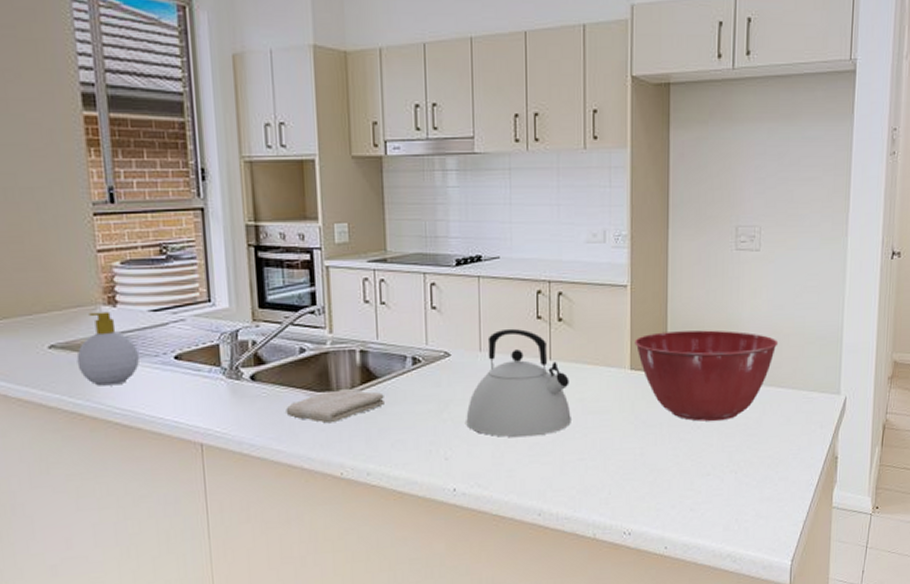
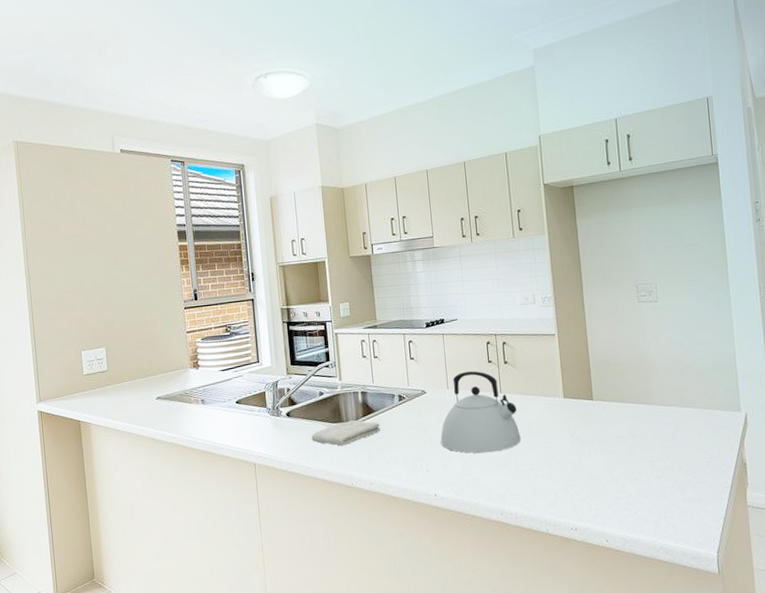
soap bottle: present [76,311,139,386] -> none [173,372,213,424]
mixing bowl: present [635,330,779,422] -> none [565,364,682,437]

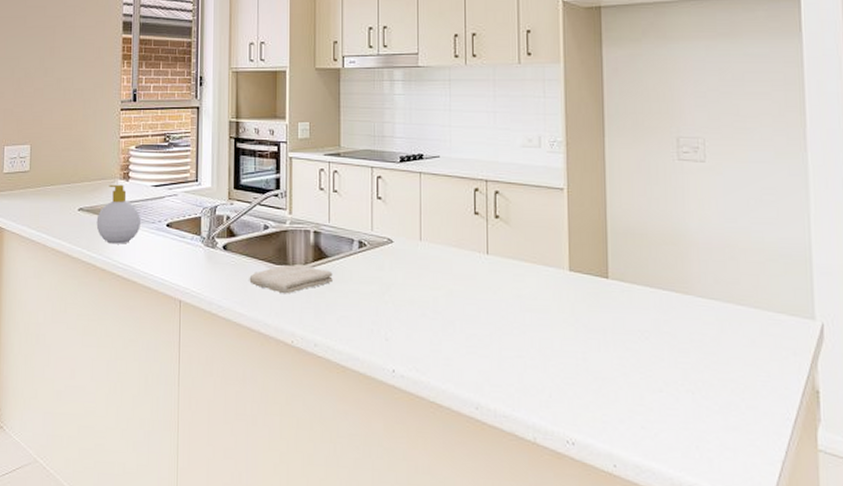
soap bottle: none [173,372,213,424] -> present [96,184,140,244]
kettle: present [440,370,521,454] -> none [406,221,509,328]

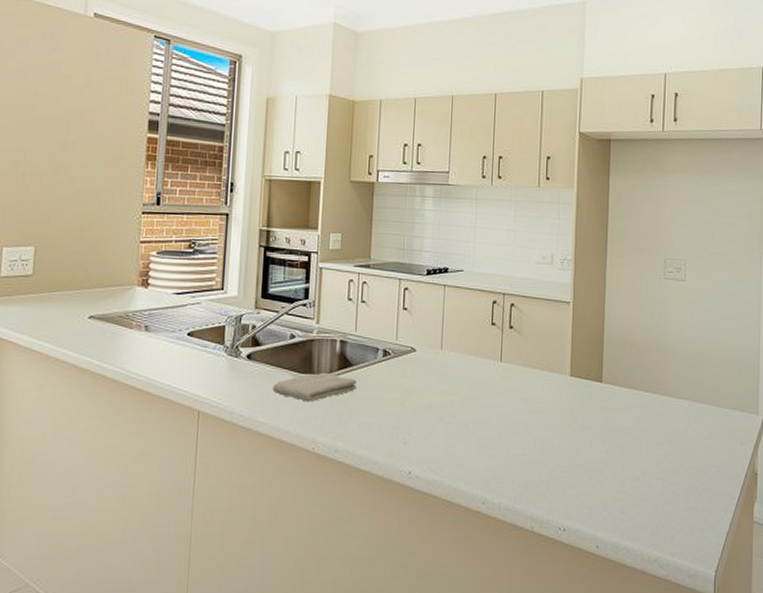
soap bottle: present [96,184,140,244] -> none [108,291,159,354]

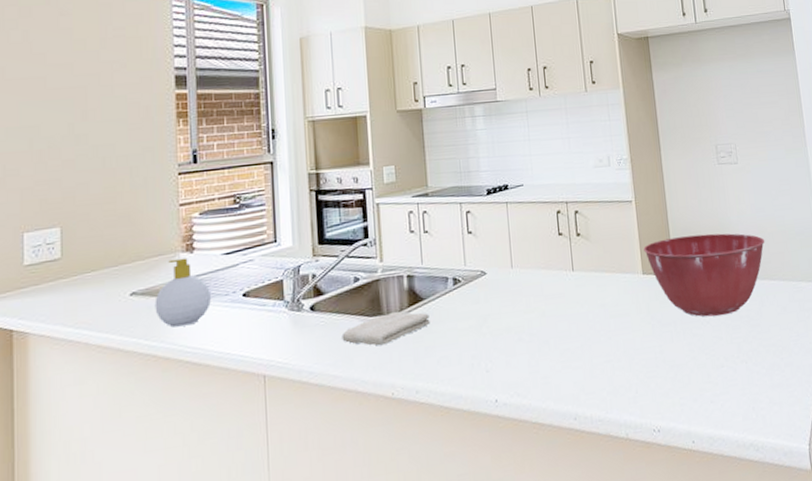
soap bottle: none [108,291,159,354] -> present [154,257,211,328]
mixing bowl: none [575,345,702,429] -> present [643,233,765,317]

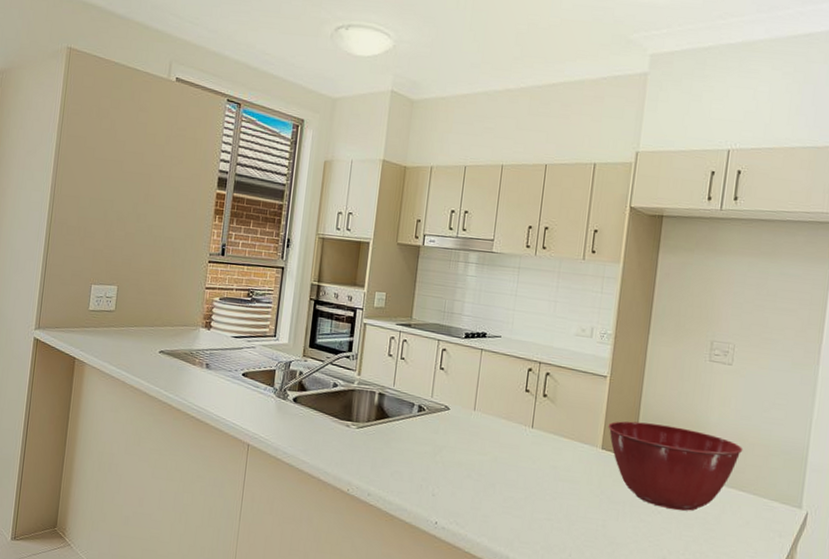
soap bottle: present [154,257,211,328] -> none [175,331,218,388]
washcloth: present [341,311,430,346] -> none [314,420,392,447]

